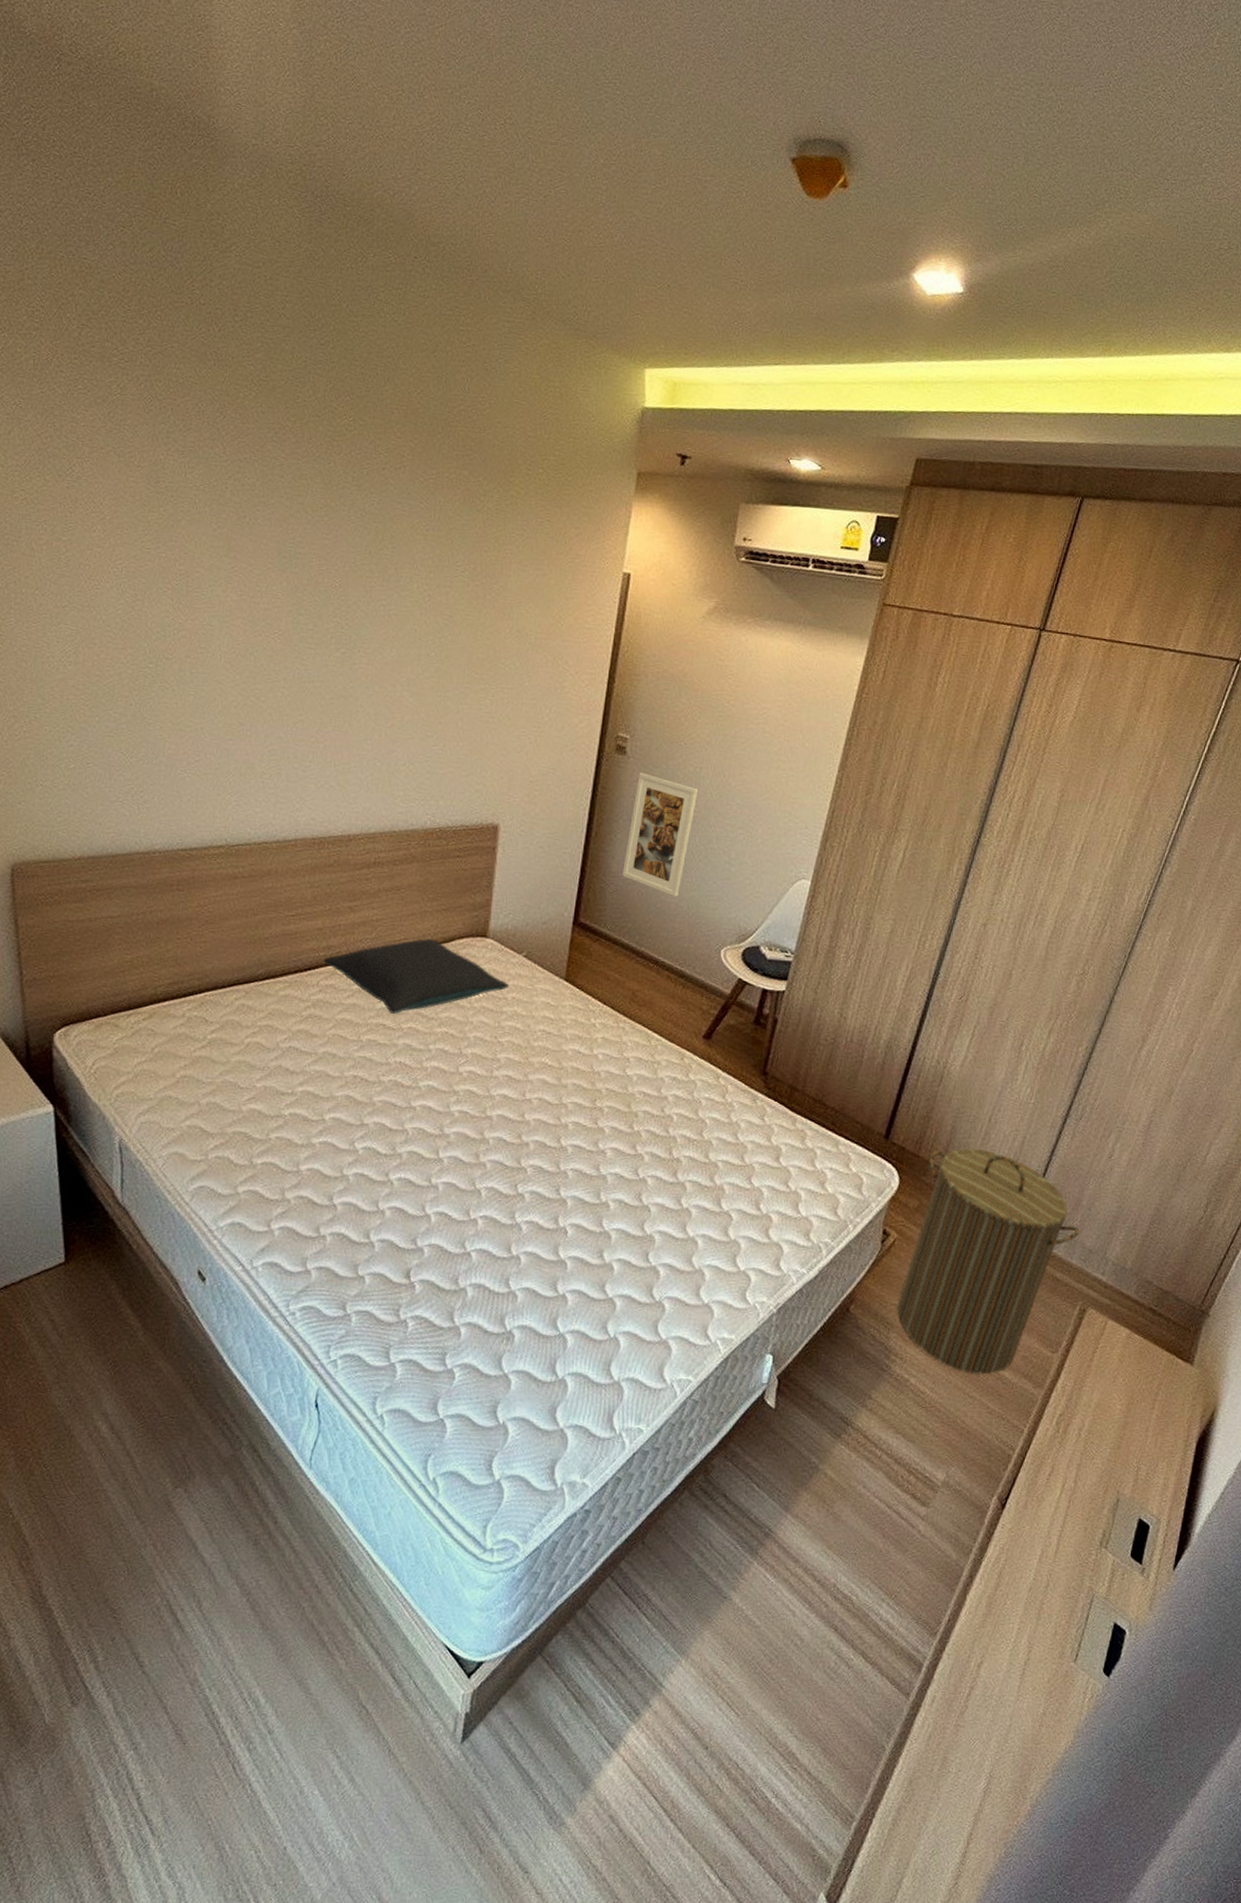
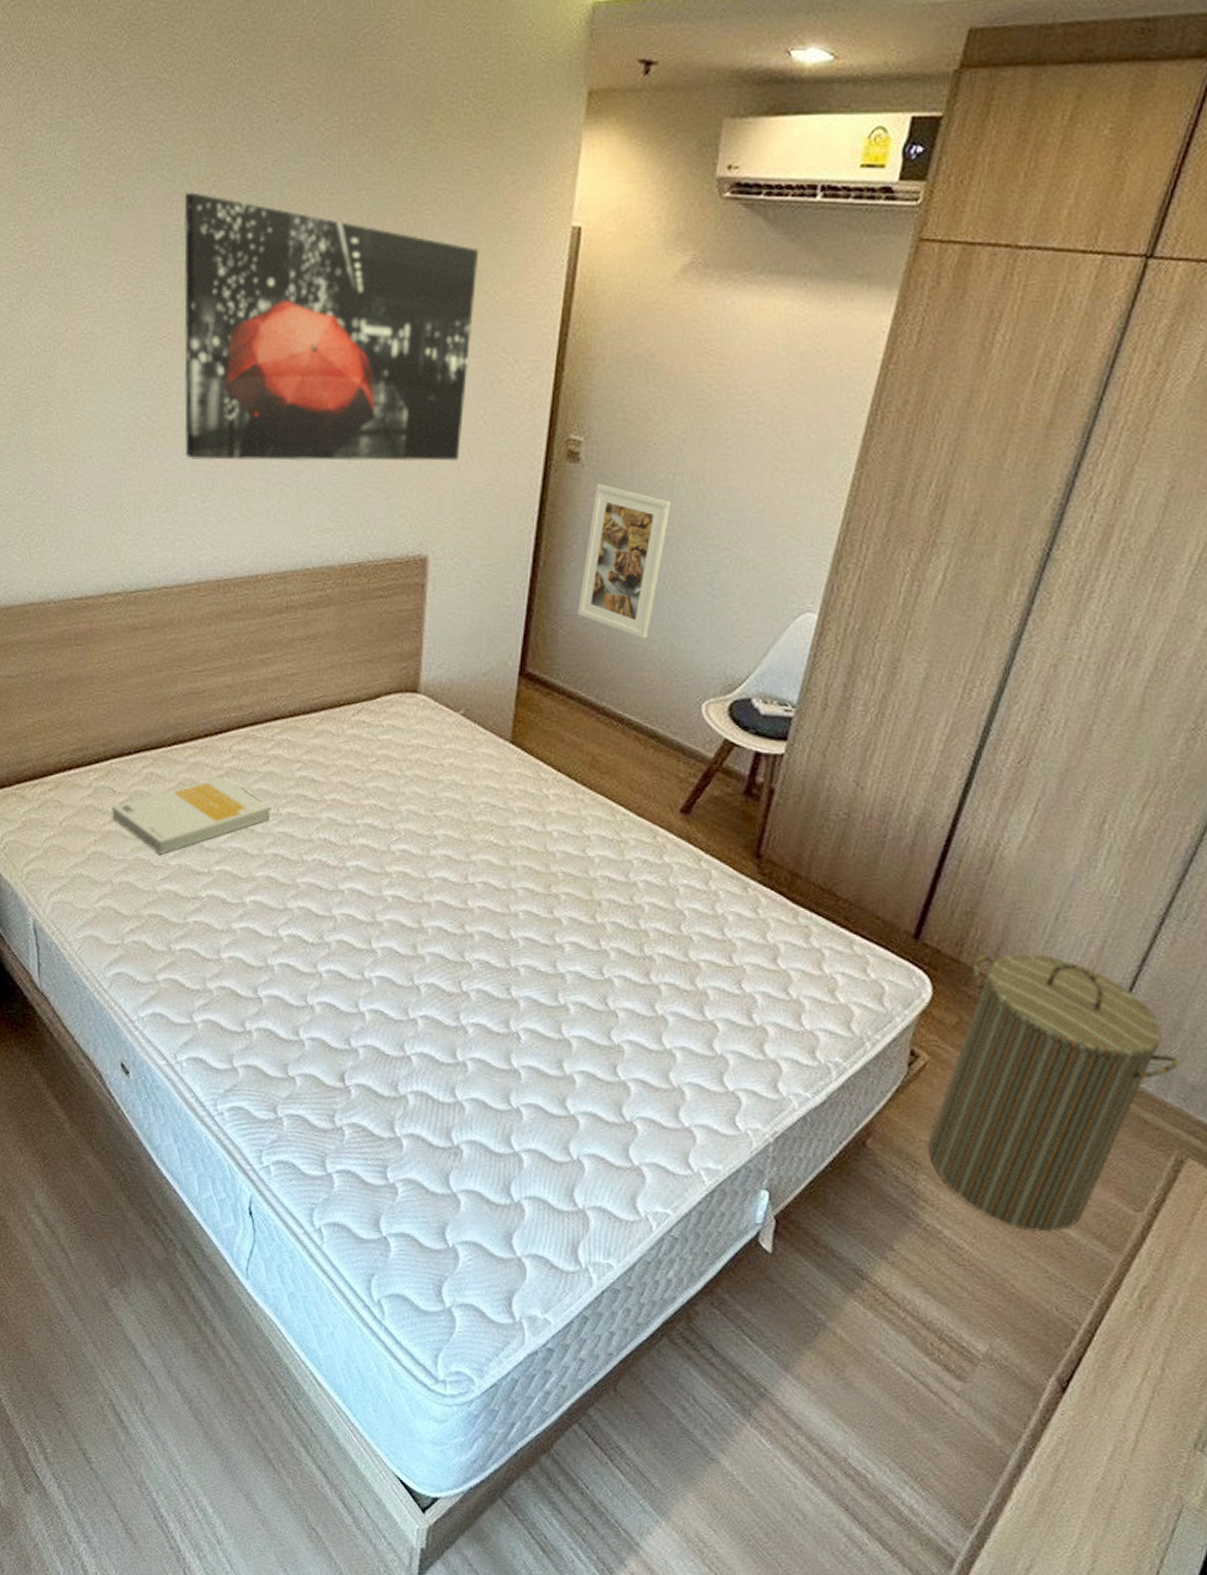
book: none [203,1007,352,1078] -> present [112,776,271,855]
wall art: none [289,517,548,749] -> present [183,192,478,462]
pillow: present [323,938,510,1014] -> none [235,695,446,783]

